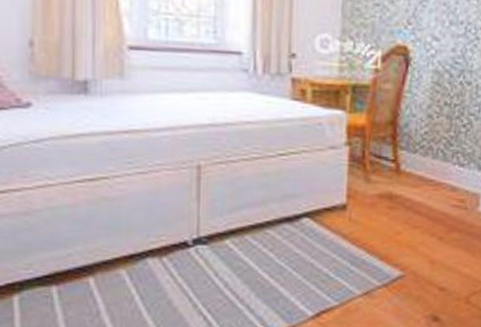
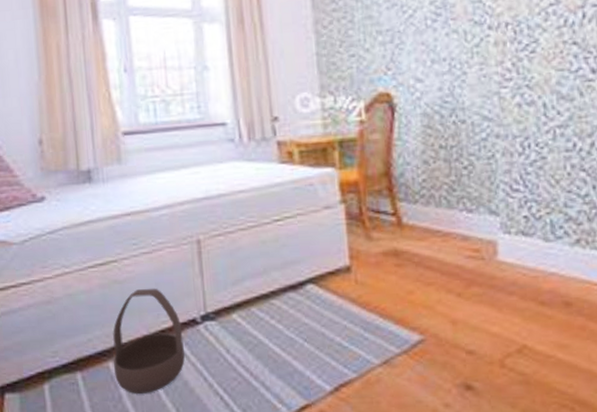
basket: none [94,208,172,310] -> present [113,288,185,394]

